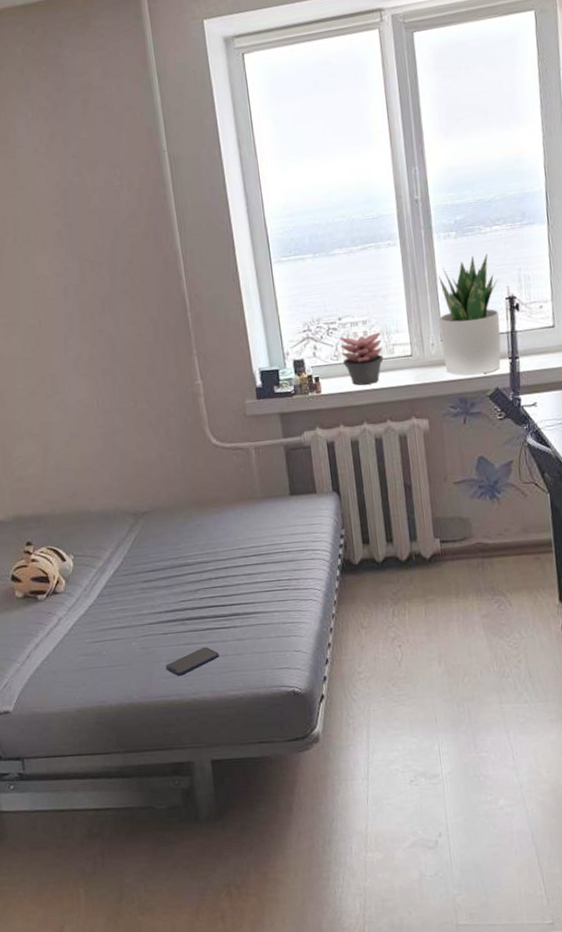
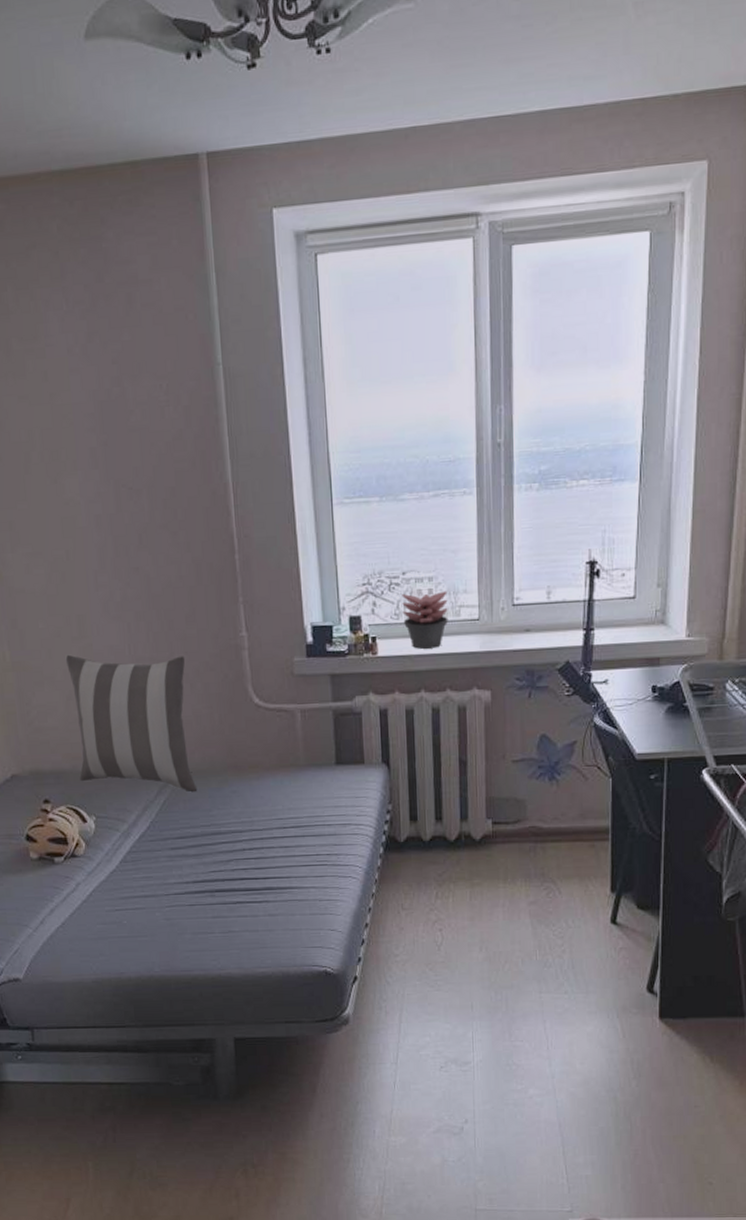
pillow: none [40,405,165,528] -> present [64,654,198,791]
smartphone: present [165,647,219,676] -> none [191,922,249,950]
planter: present [438,254,501,377] -> none [512,511,579,647]

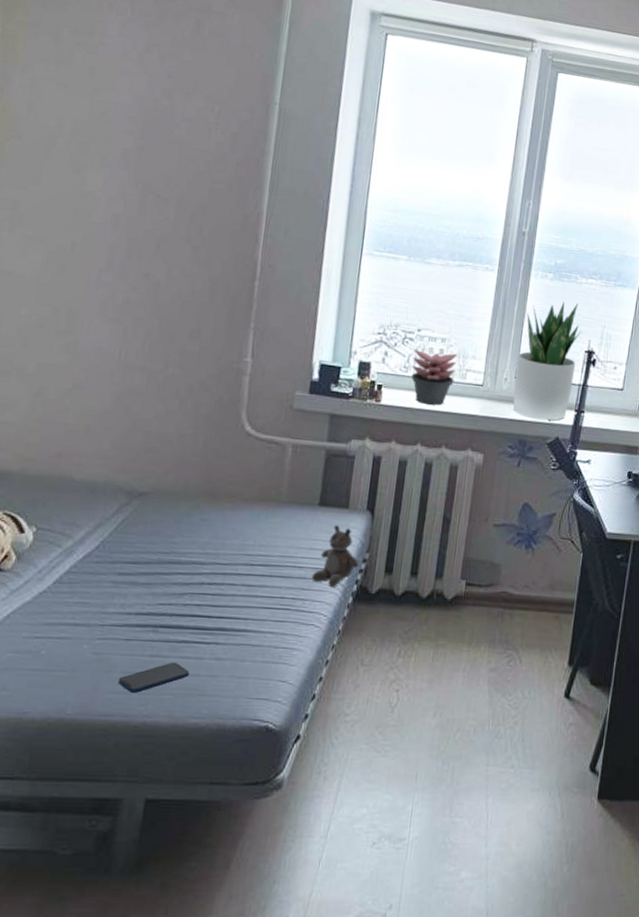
pillow: present [64,654,198,791] -> none [27,347,180,514]
smartphone: none [191,922,249,950] -> present [118,663,189,693]
stuffed animal: none [341,781,384,840] -> present [311,525,360,587]
planter: none [512,511,579,647] -> present [512,302,581,421]

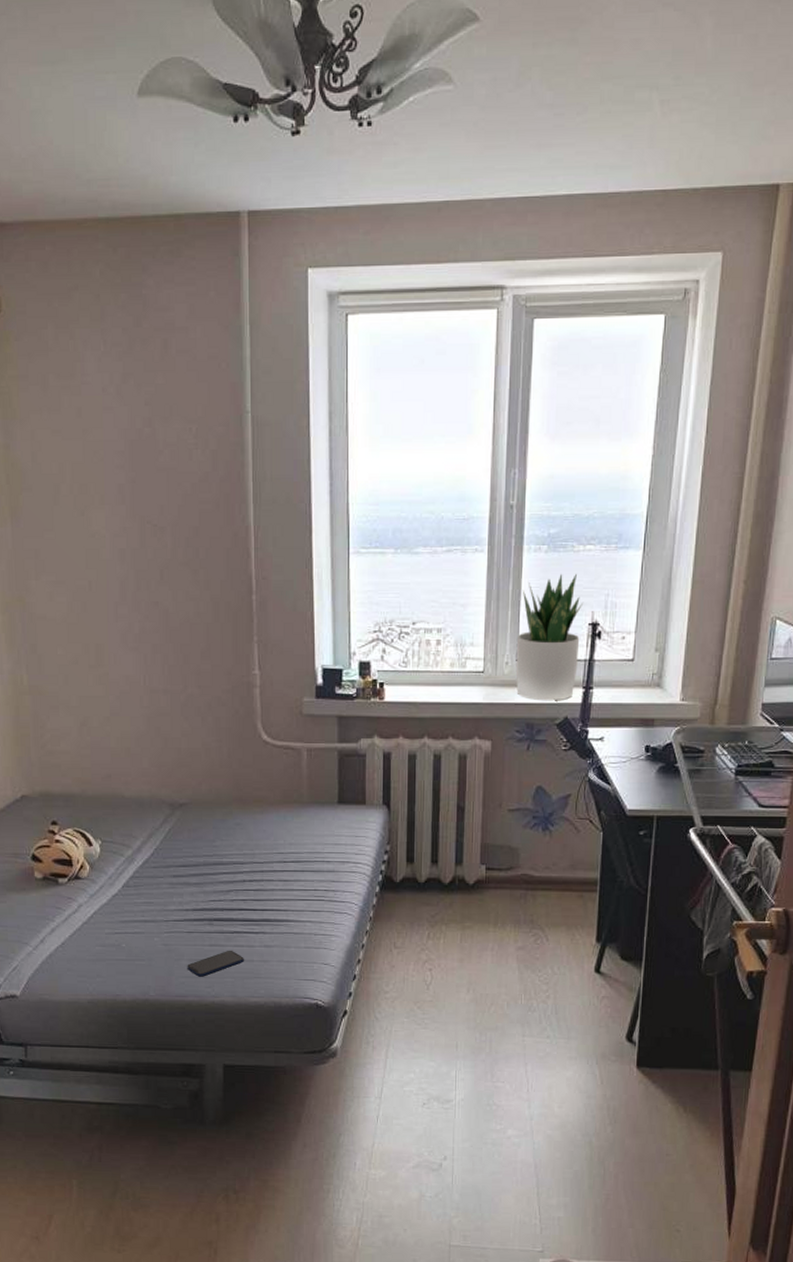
stuffed animal: present [311,525,360,587] -> none [340,821,382,878]
succulent plant: present [411,350,457,405] -> none [410,642,455,697]

